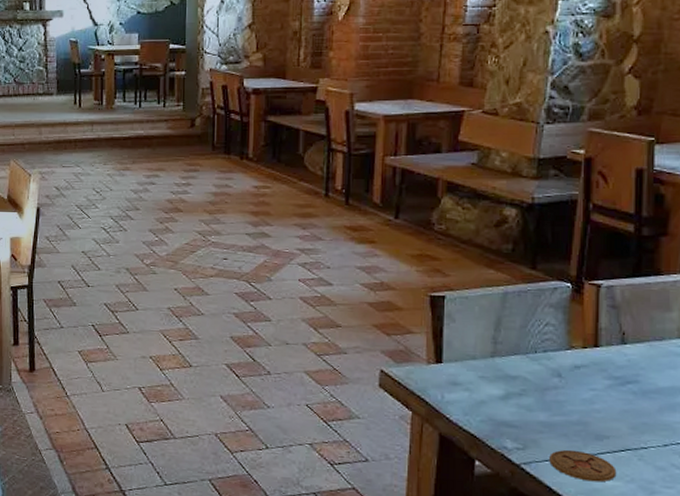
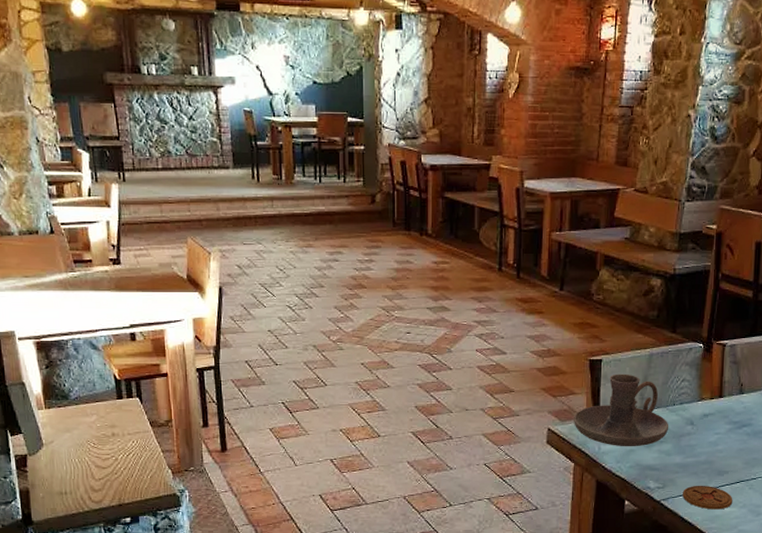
candle holder: none [411,313,530,398] -> present [574,373,669,447]

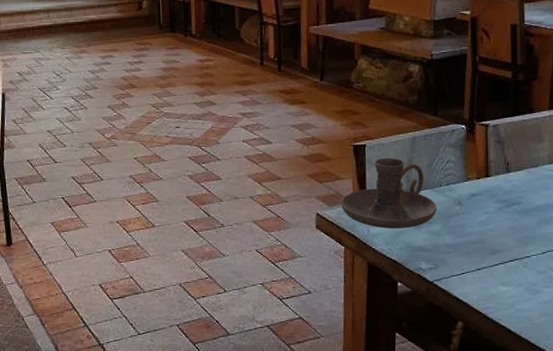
coaster: present [683,485,733,510] -> none [456,264,508,289]

